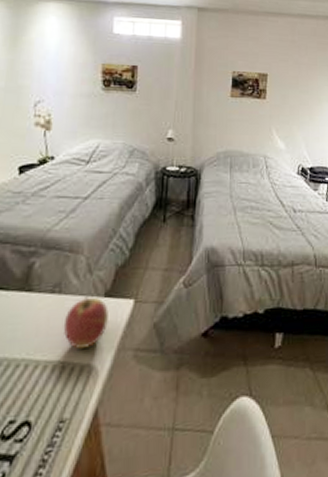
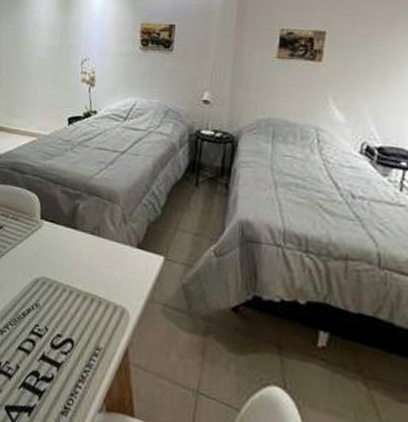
apple: present [63,295,109,350] -> none [100,243,141,291]

